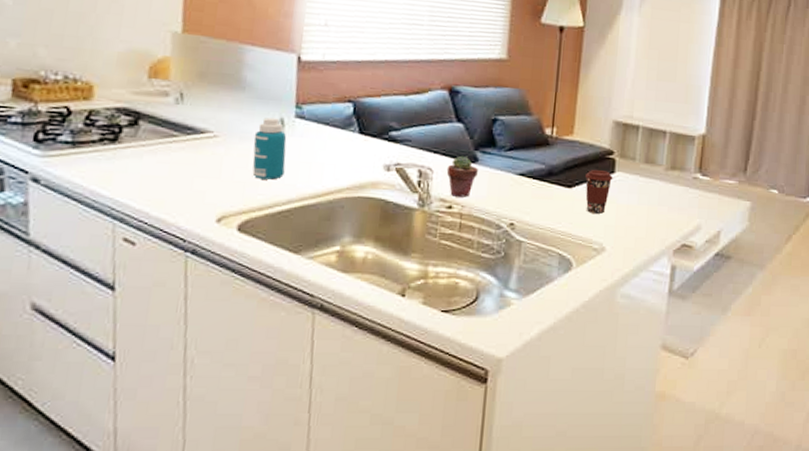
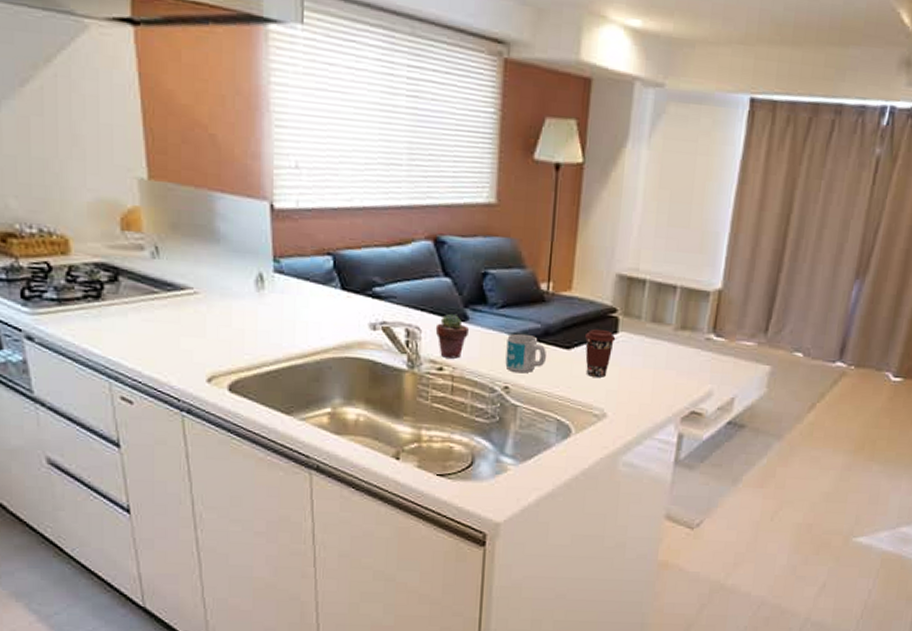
bottle: present [252,117,287,180] -> none [234,272,269,339]
mug: none [511,173,550,211] -> present [505,333,546,374]

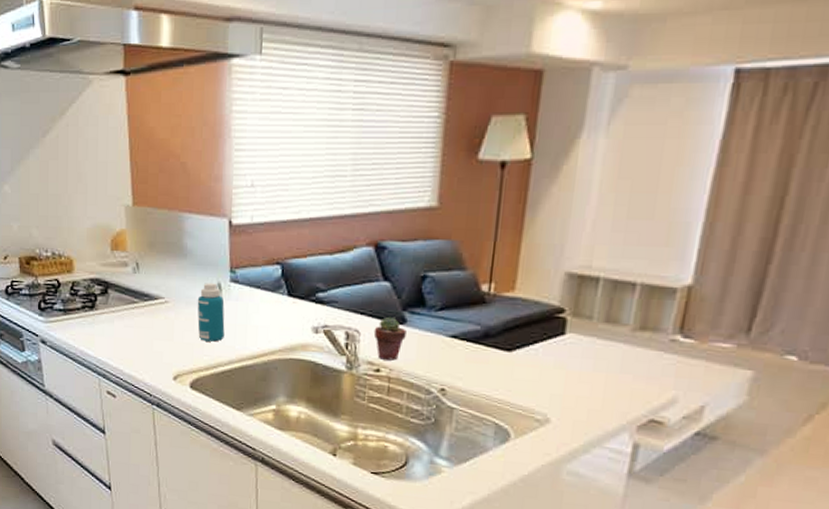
bottle: none [234,272,269,339] -> present [197,283,225,342]
mug: present [505,333,546,374] -> none [442,335,486,376]
coffee cup: present [584,329,616,377] -> none [527,331,563,381]

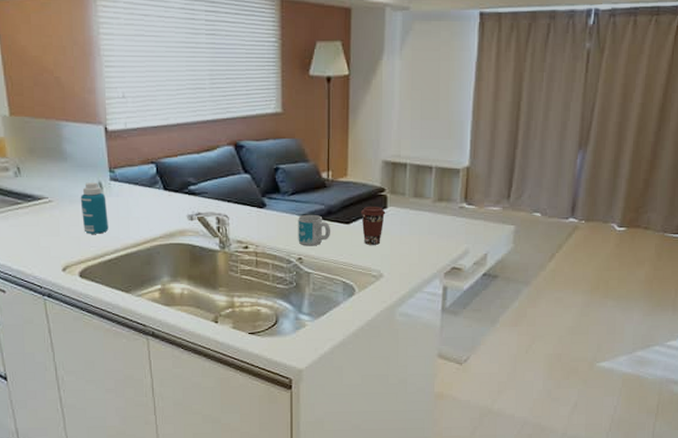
potted succulent: present [373,316,406,361] -> none [240,202,267,238]
mug: none [442,335,486,376] -> present [298,214,330,246]
coffee cup: none [527,331,563,381] -> present [360,207,386,245]

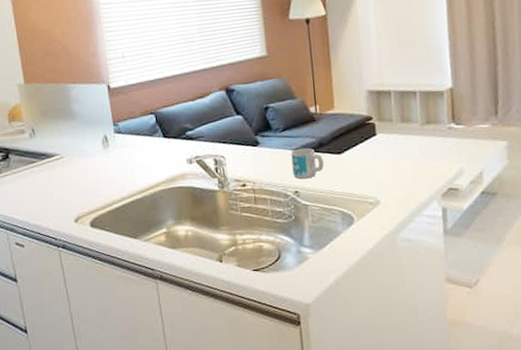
bottle: present [80,182,109,234] -> none [88,136,115,185]
coffee cup: present [360,207,386,245] -> none [350,135,376,173]

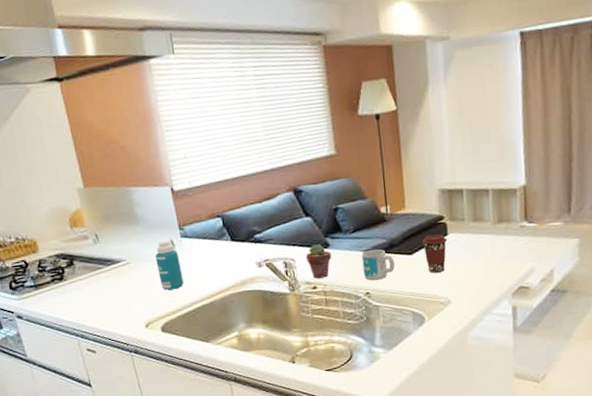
bottle: none [88,136,115,185] -> present [155,241,184,290]
potted succulent: none [235,141,261,176] -> present [305,243,332,279]
coffee cup: none [350,135,376,173] -> present [421,234,447,273]

